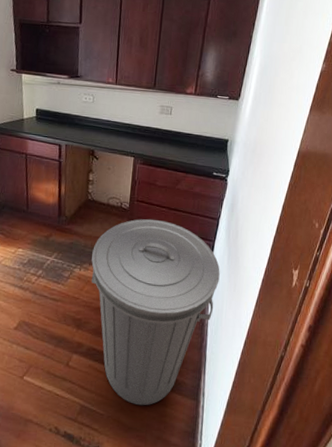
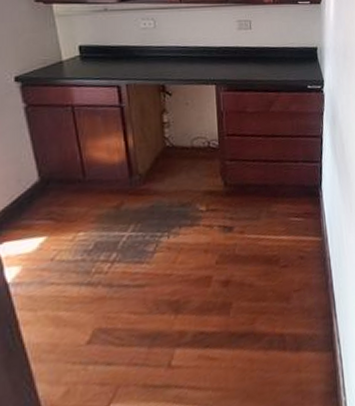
trash can: present [91,218,220,406] -> none [181,151,334,385]

